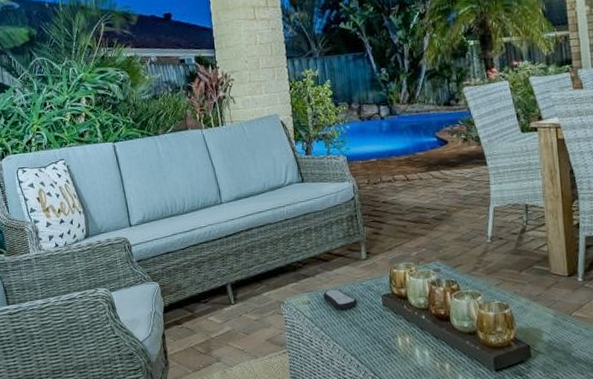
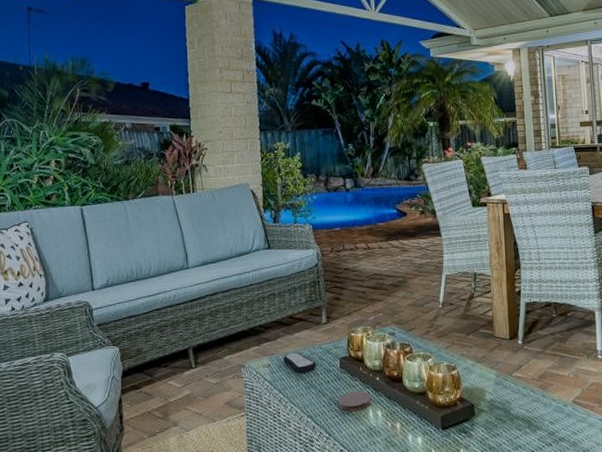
coaster: none [382,330,417,351] -> present [338,391,371,412]

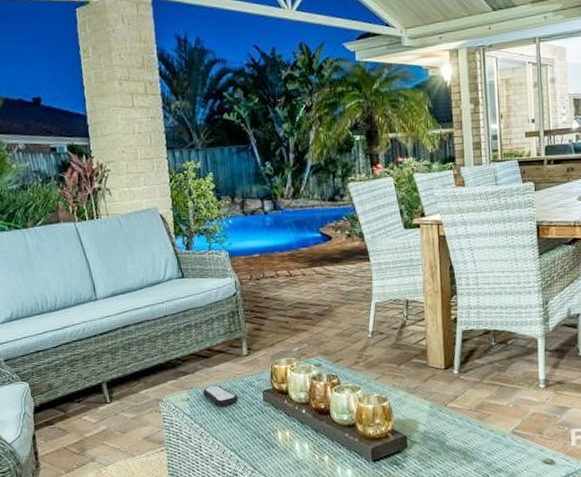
coaster: present [338,391,371,412] -> none [262,424,297,445]

